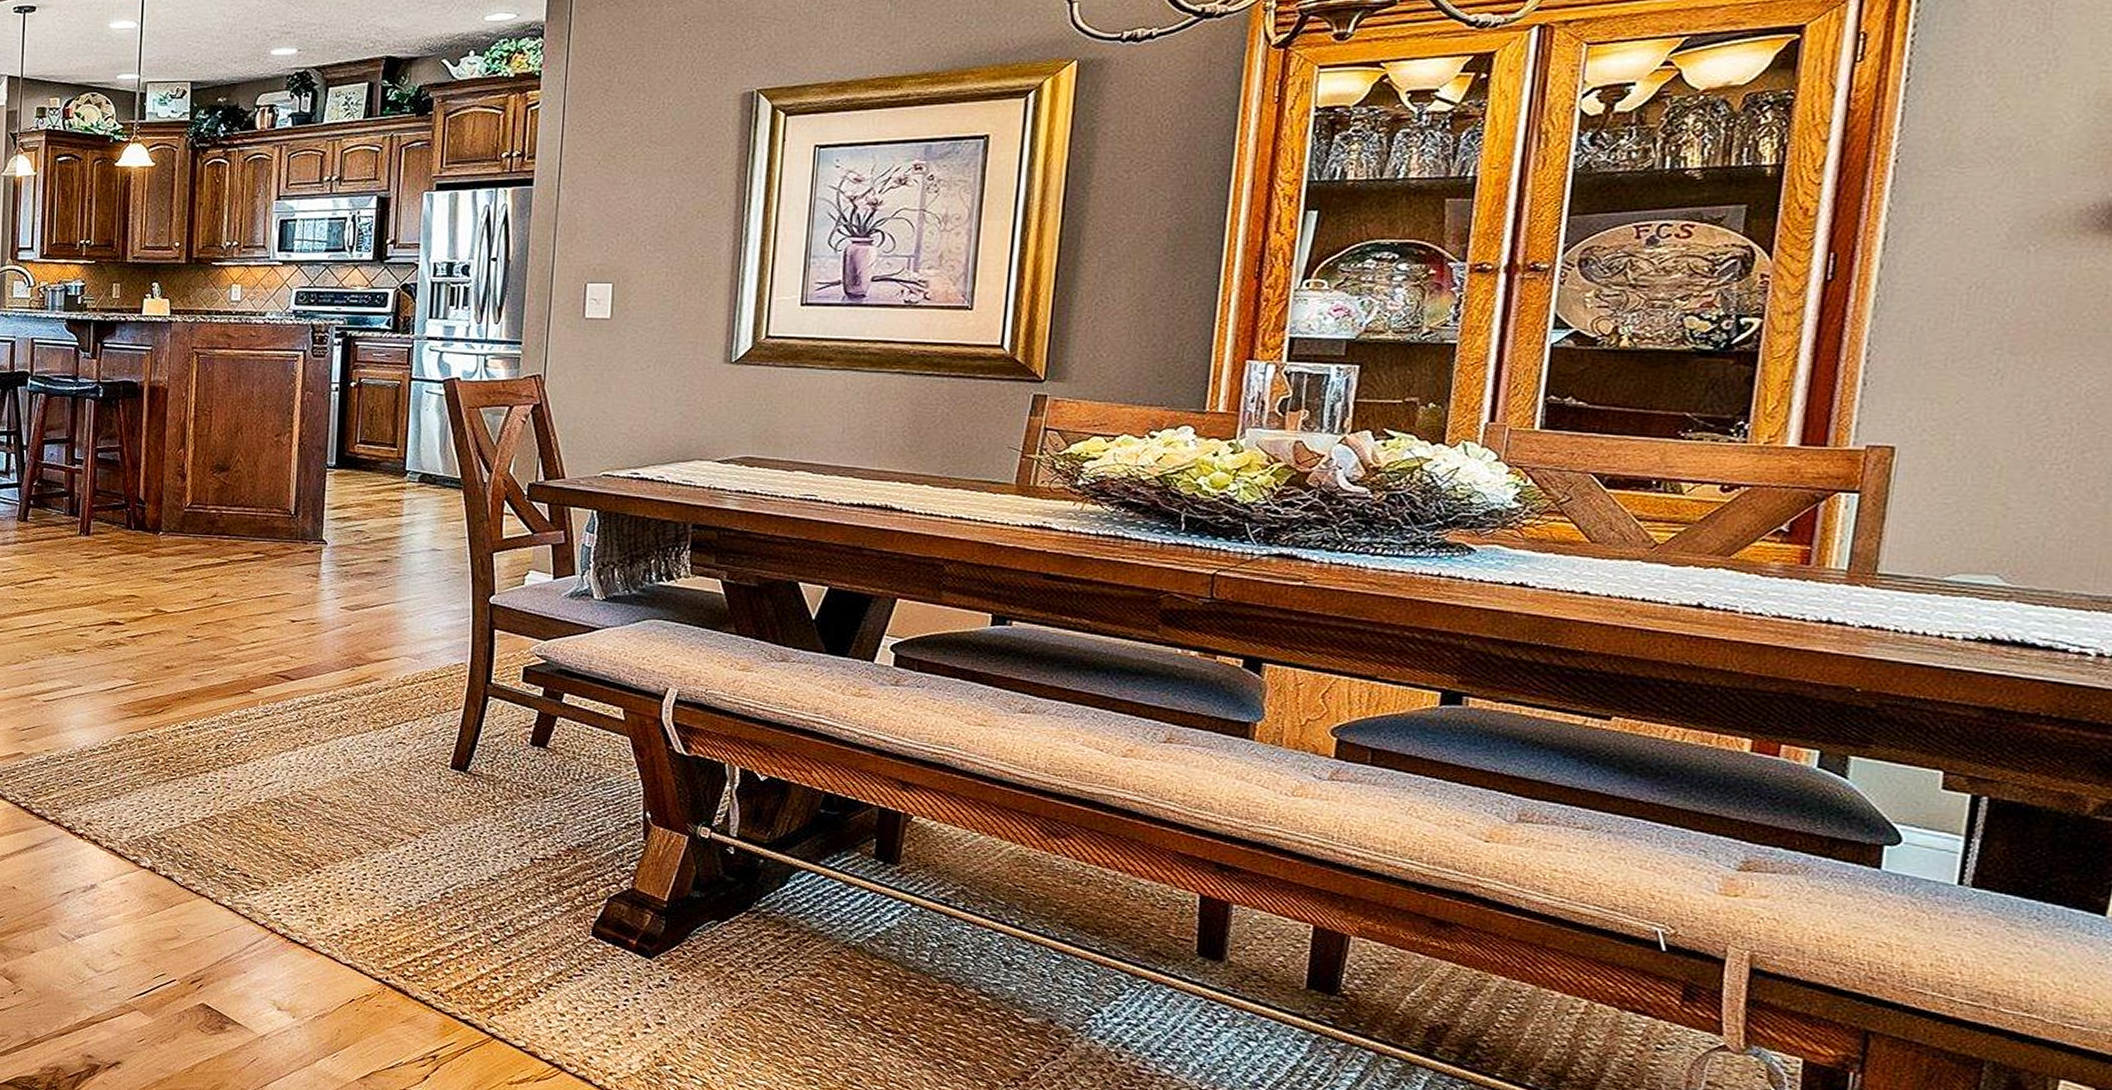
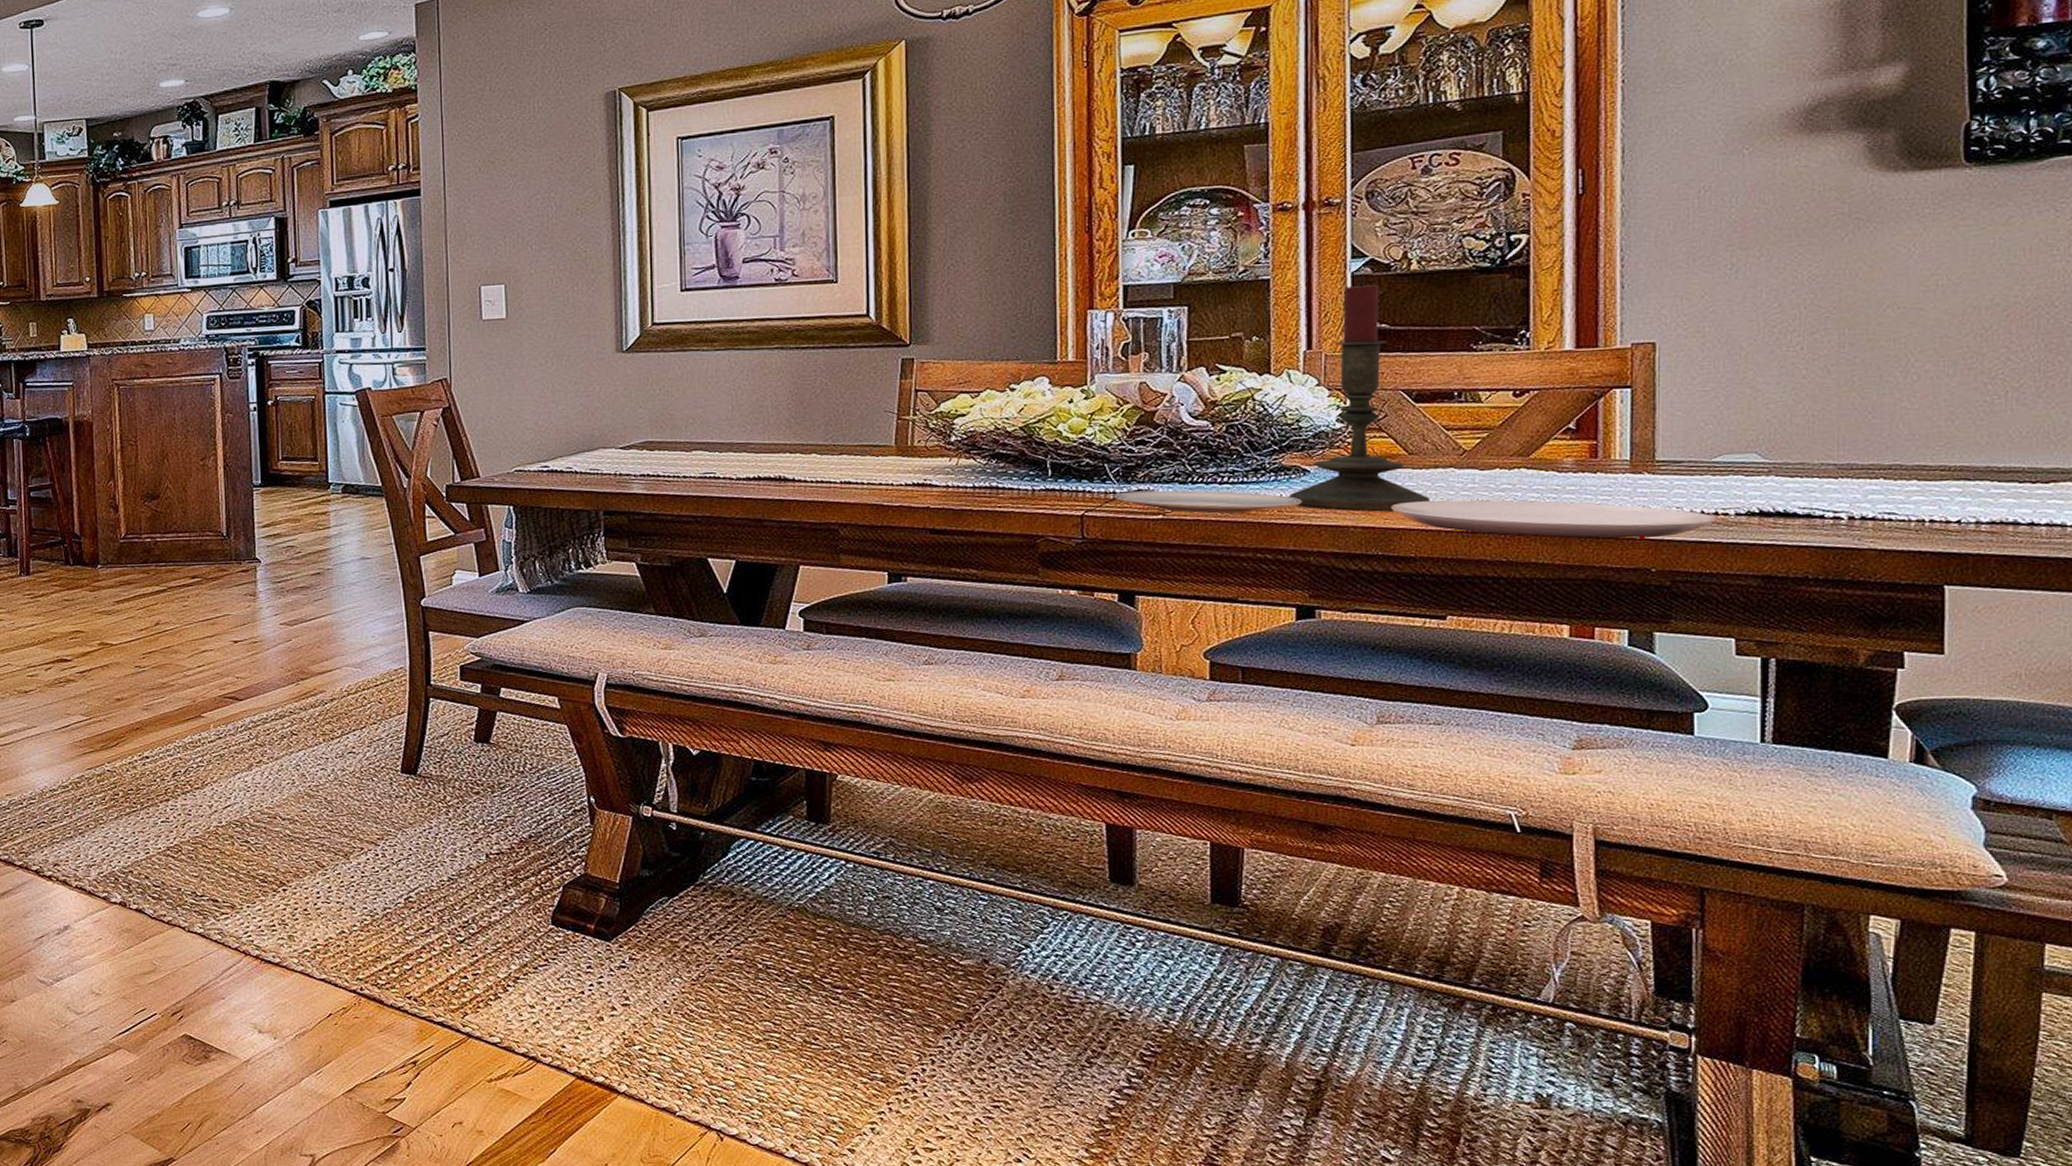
plate: none [1252,554,1464,588] -> present [1114,490,1303,514]
candle: none [1448,350,1610,601] -> present [1288,277,1430,513]
plate: none [1563,592,1939,656] -> present [1391,499,1715,539]

